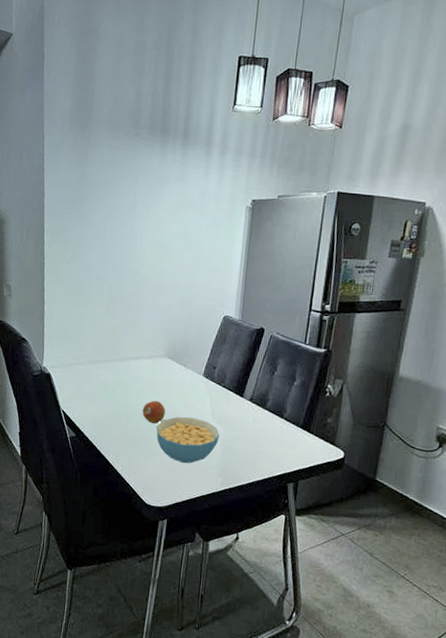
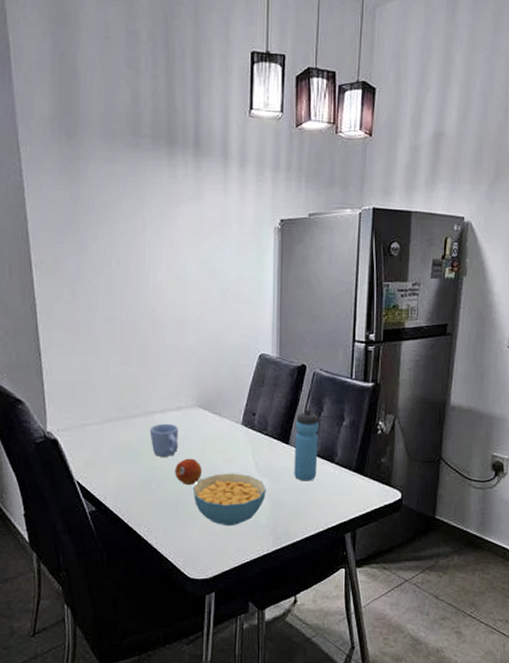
mug: none [124,368,149,398] -> present [149,423,179,457]
water bottle: none [245,367,272,432] -> present [294,408,319,481]

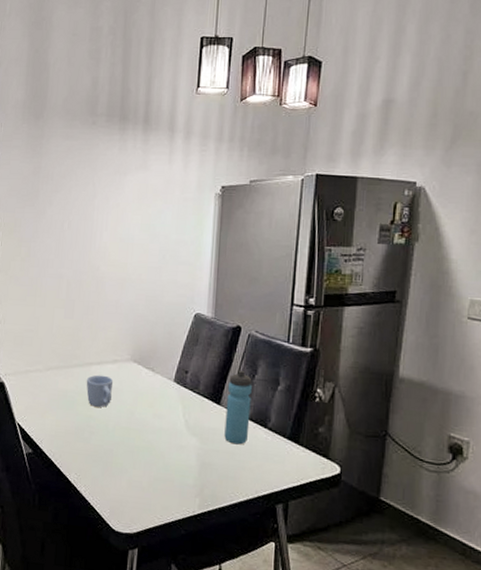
fruit: present [175,458,202,485] -> none [106,410,133,437]
cereal bowl: present [192,473,266,526] -> none [122,428,195,483]

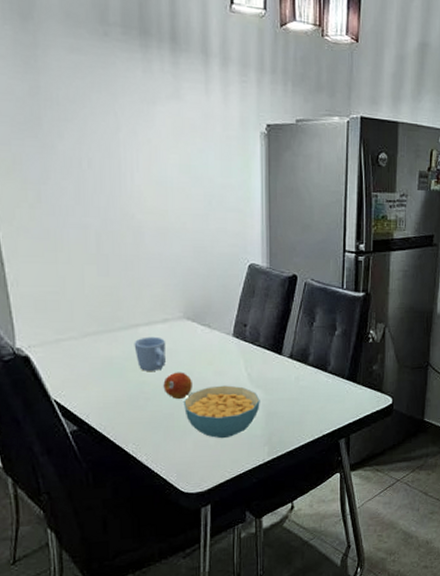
fruit: none [106,410,133,437] -> present [163,372,192,399]
cereal bowl: none [122,428,195,483] -> present [183,385,260,439]
water bottle: present [224,370,252,445] -> none [287,319,311,391]

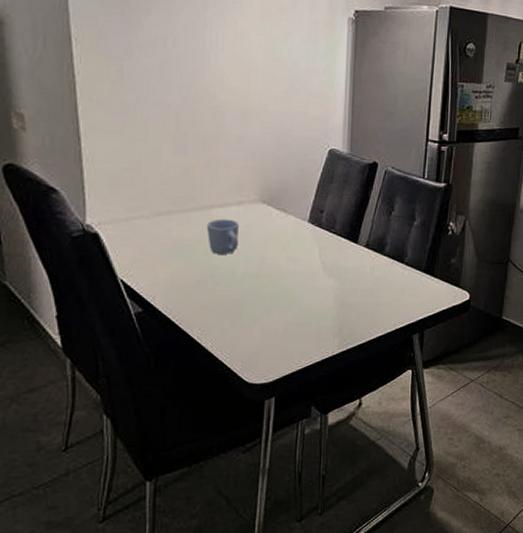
fruit: present [163,372,192,399] -> none [234,256,264,284]
cereal bowl: present [183,385,260,439] -> none [253,272,333,328]

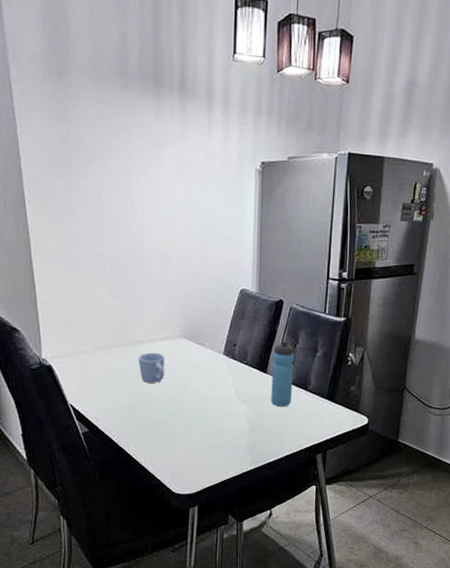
water bottle: none [362,207,389,282] -> present [271,340,294,407]

